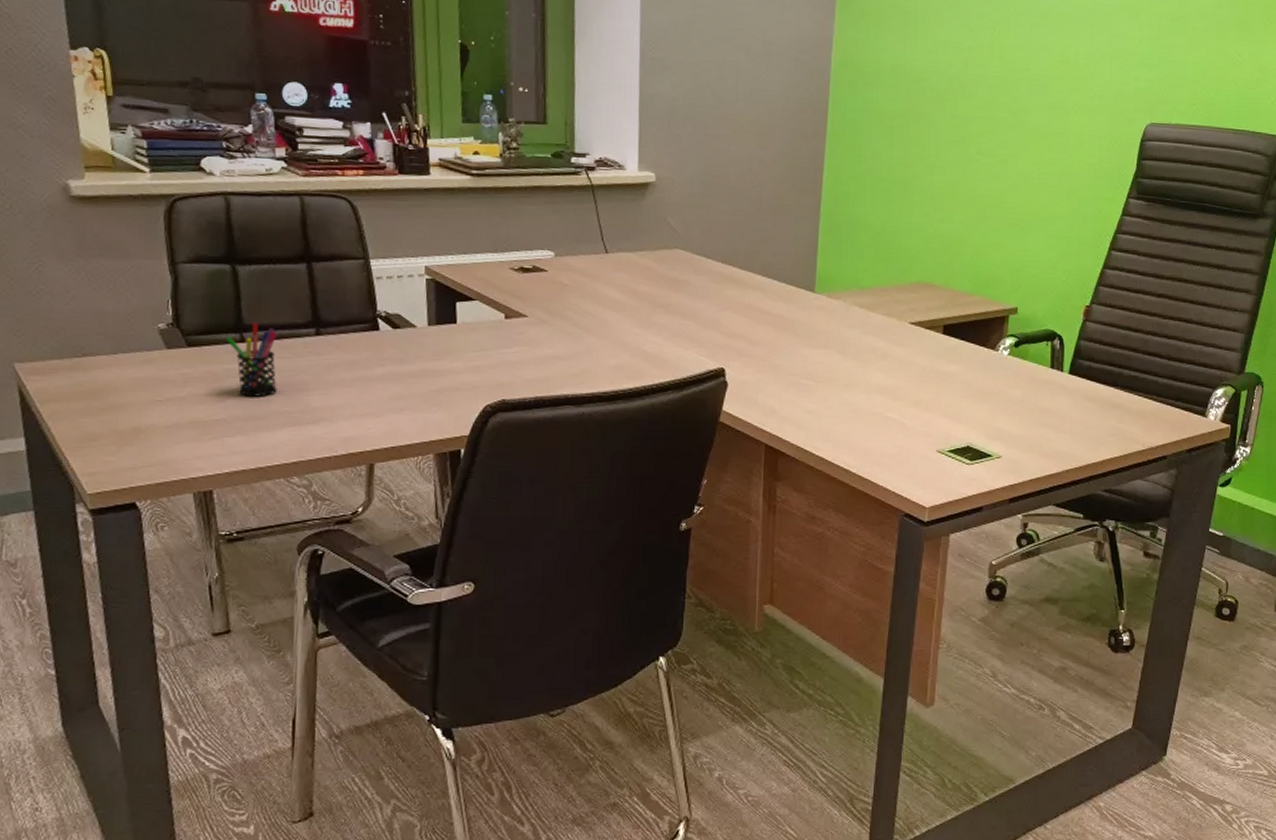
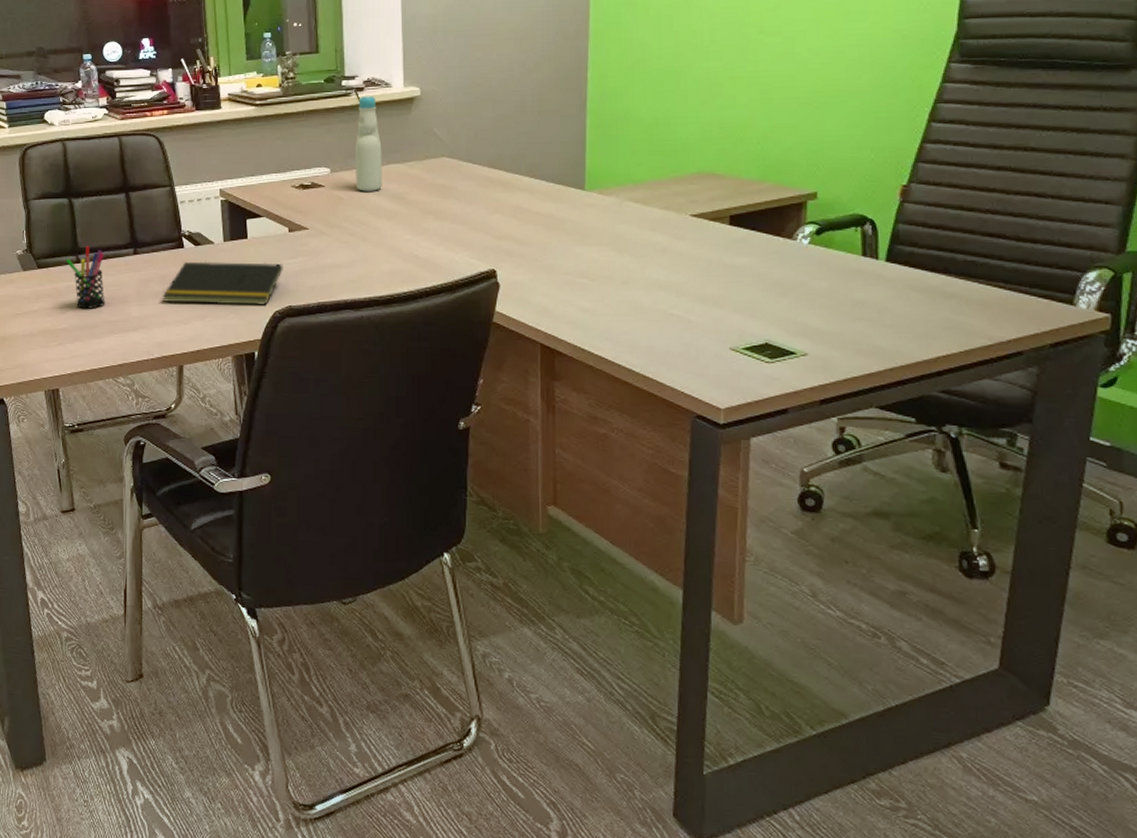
notepad: none [351,346,498,398] -> present [163,261,284,305]
bottle: none [582,175,612,280] -> present [354,95,382,191]

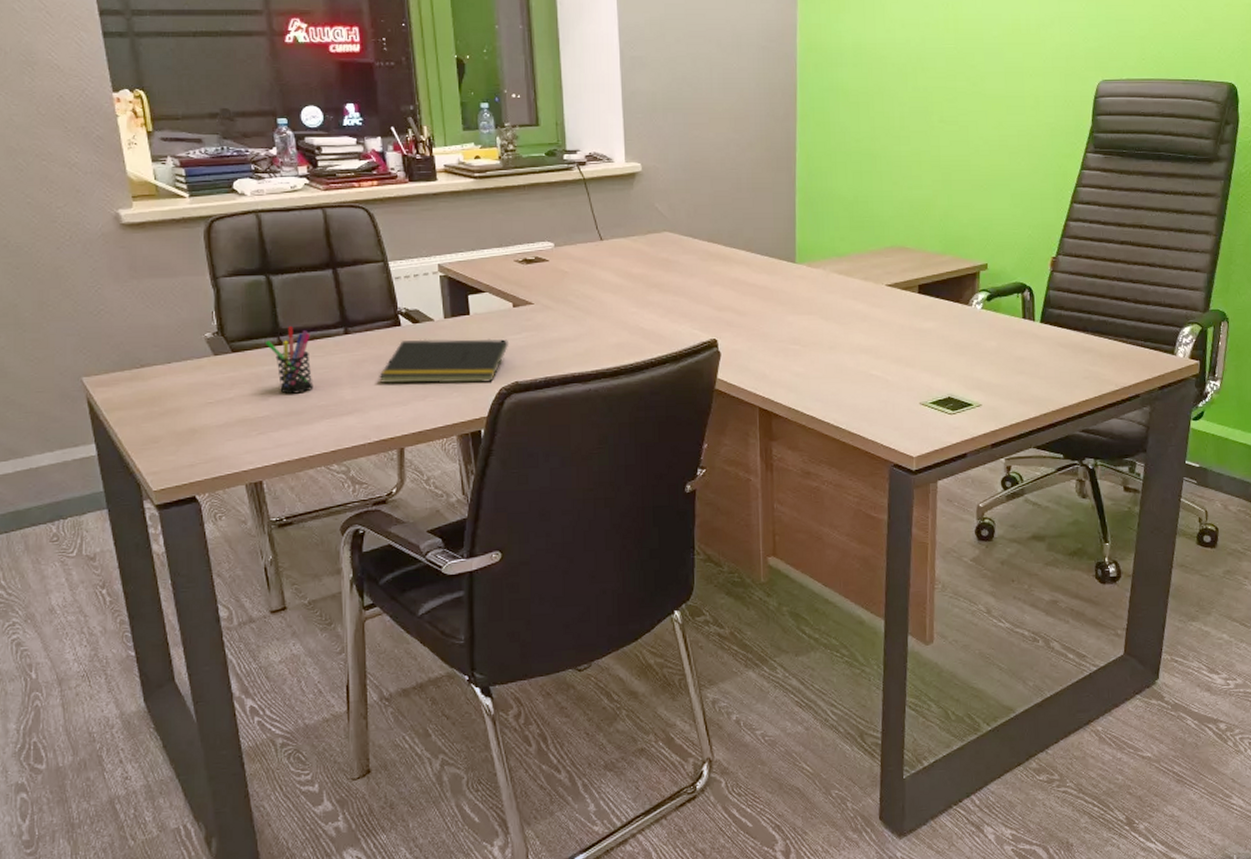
bottle: present [354,95,382,191] -> none [578,169,606,266]

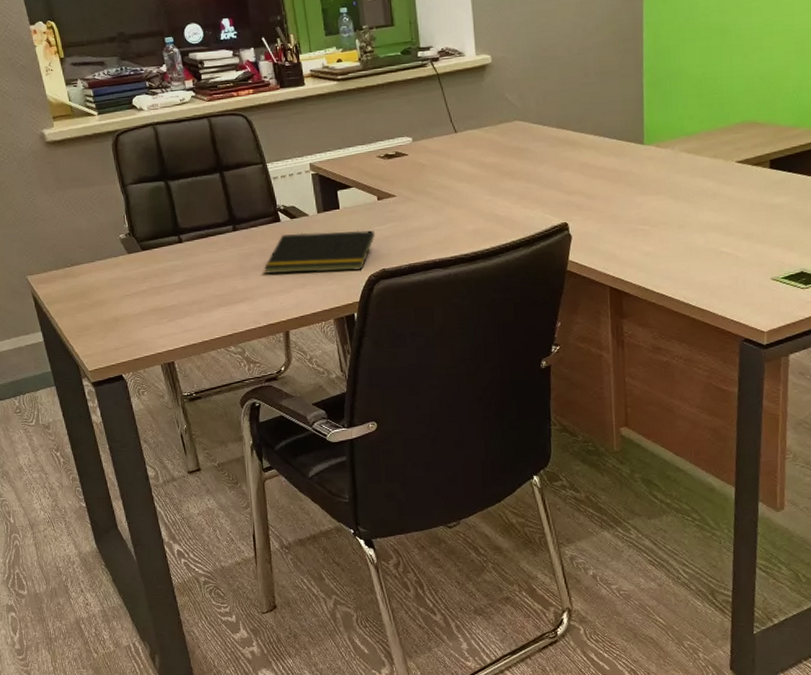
pen holder: present [264,325,314,394] -> none [168,225,210,286]

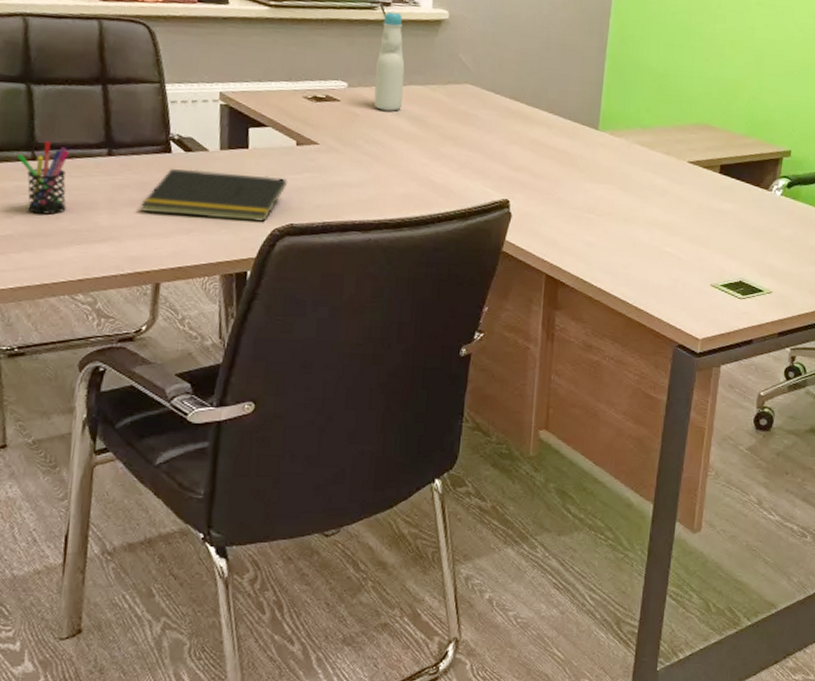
pen holder: none [168,225,210,286] -> present [16,140,70,214]
bottle: none [433,64,461,158] -> present [373,11,405,111]

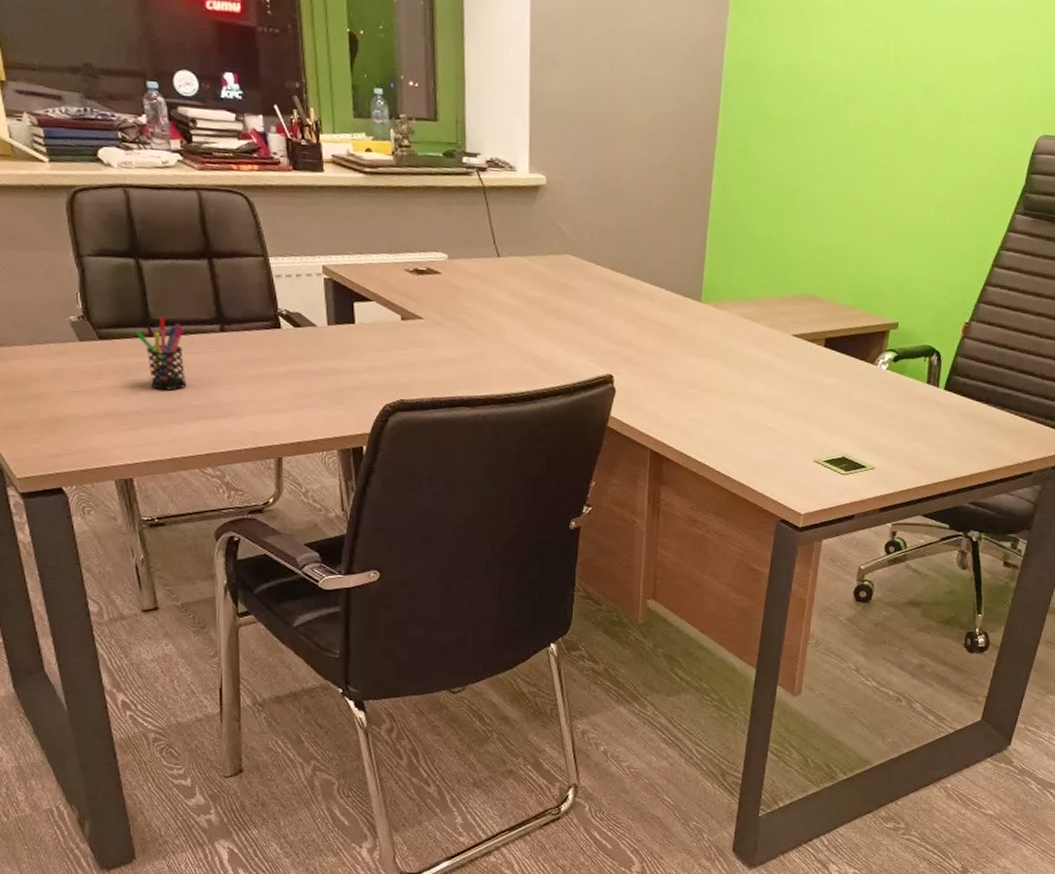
notepad: present [141,169,288,222] -> none [257,345,396,398]
bottle: present [373,11,405,111] -> none [474,176,504,284]

